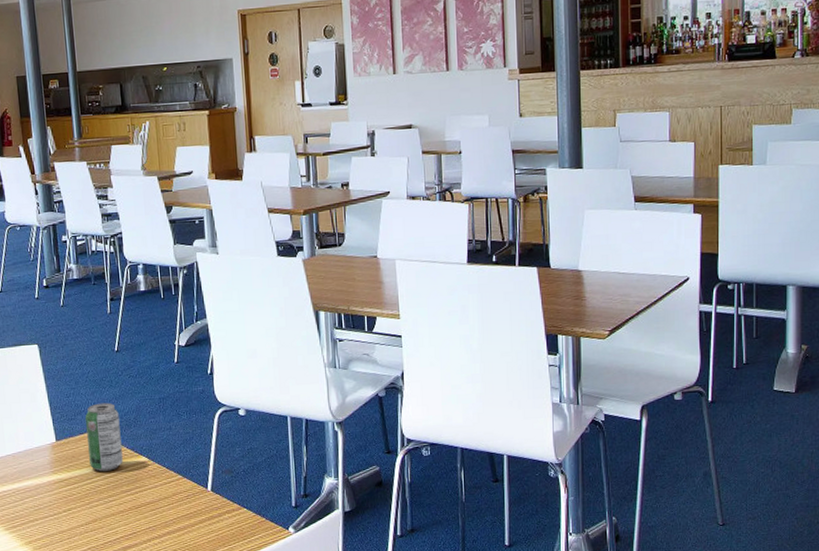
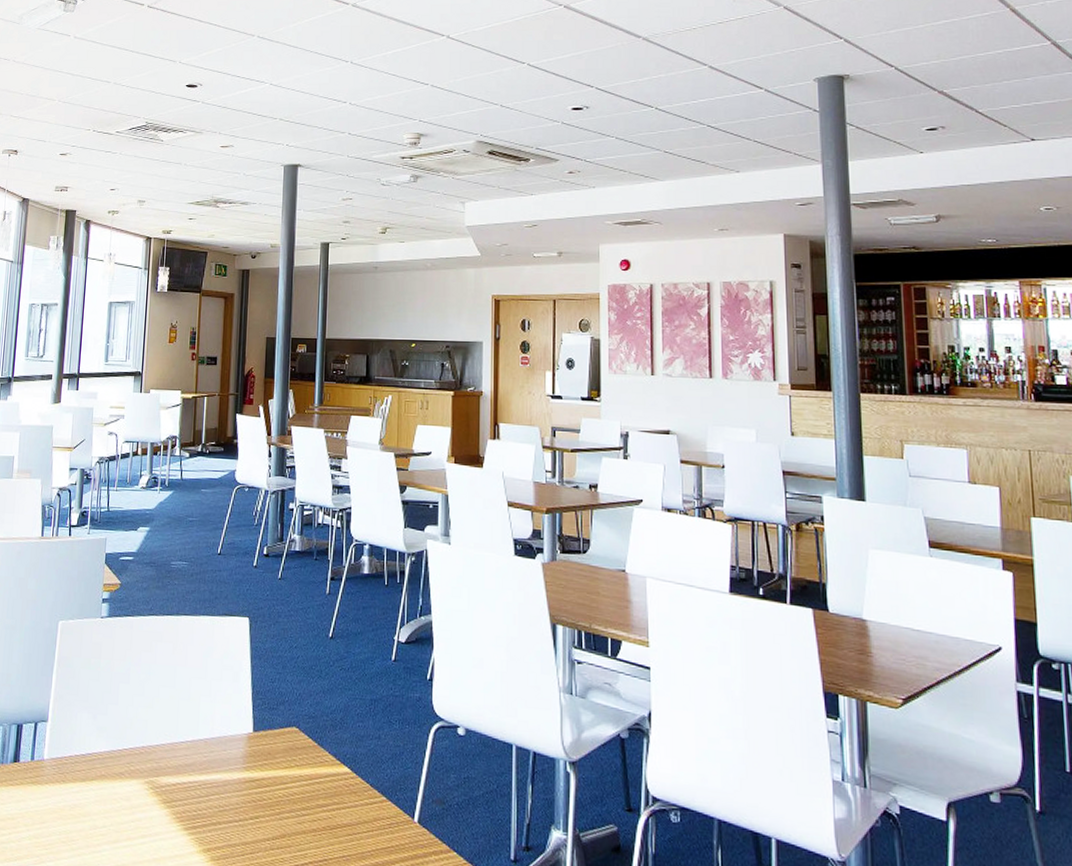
beverage can: present [84,402,123,472] -> none [286,694,325,778]

